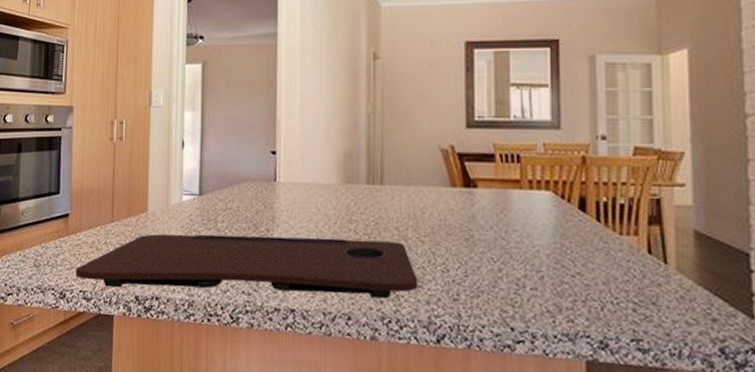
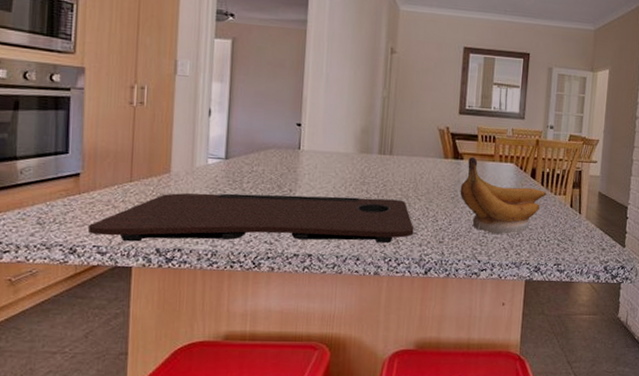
banana: none [476,183,606,293] -> present [460,156,547,235]

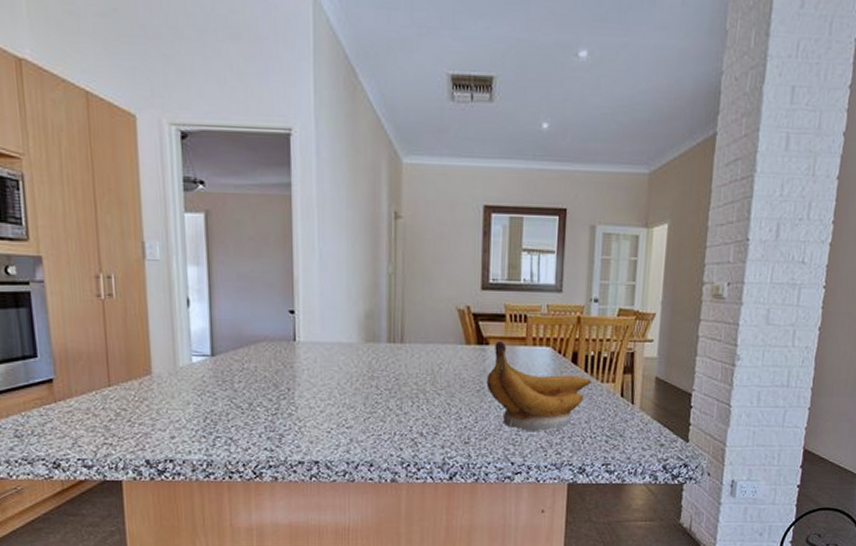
cutting board: present [87,193,414,243] -> none [69,394,434,453]

